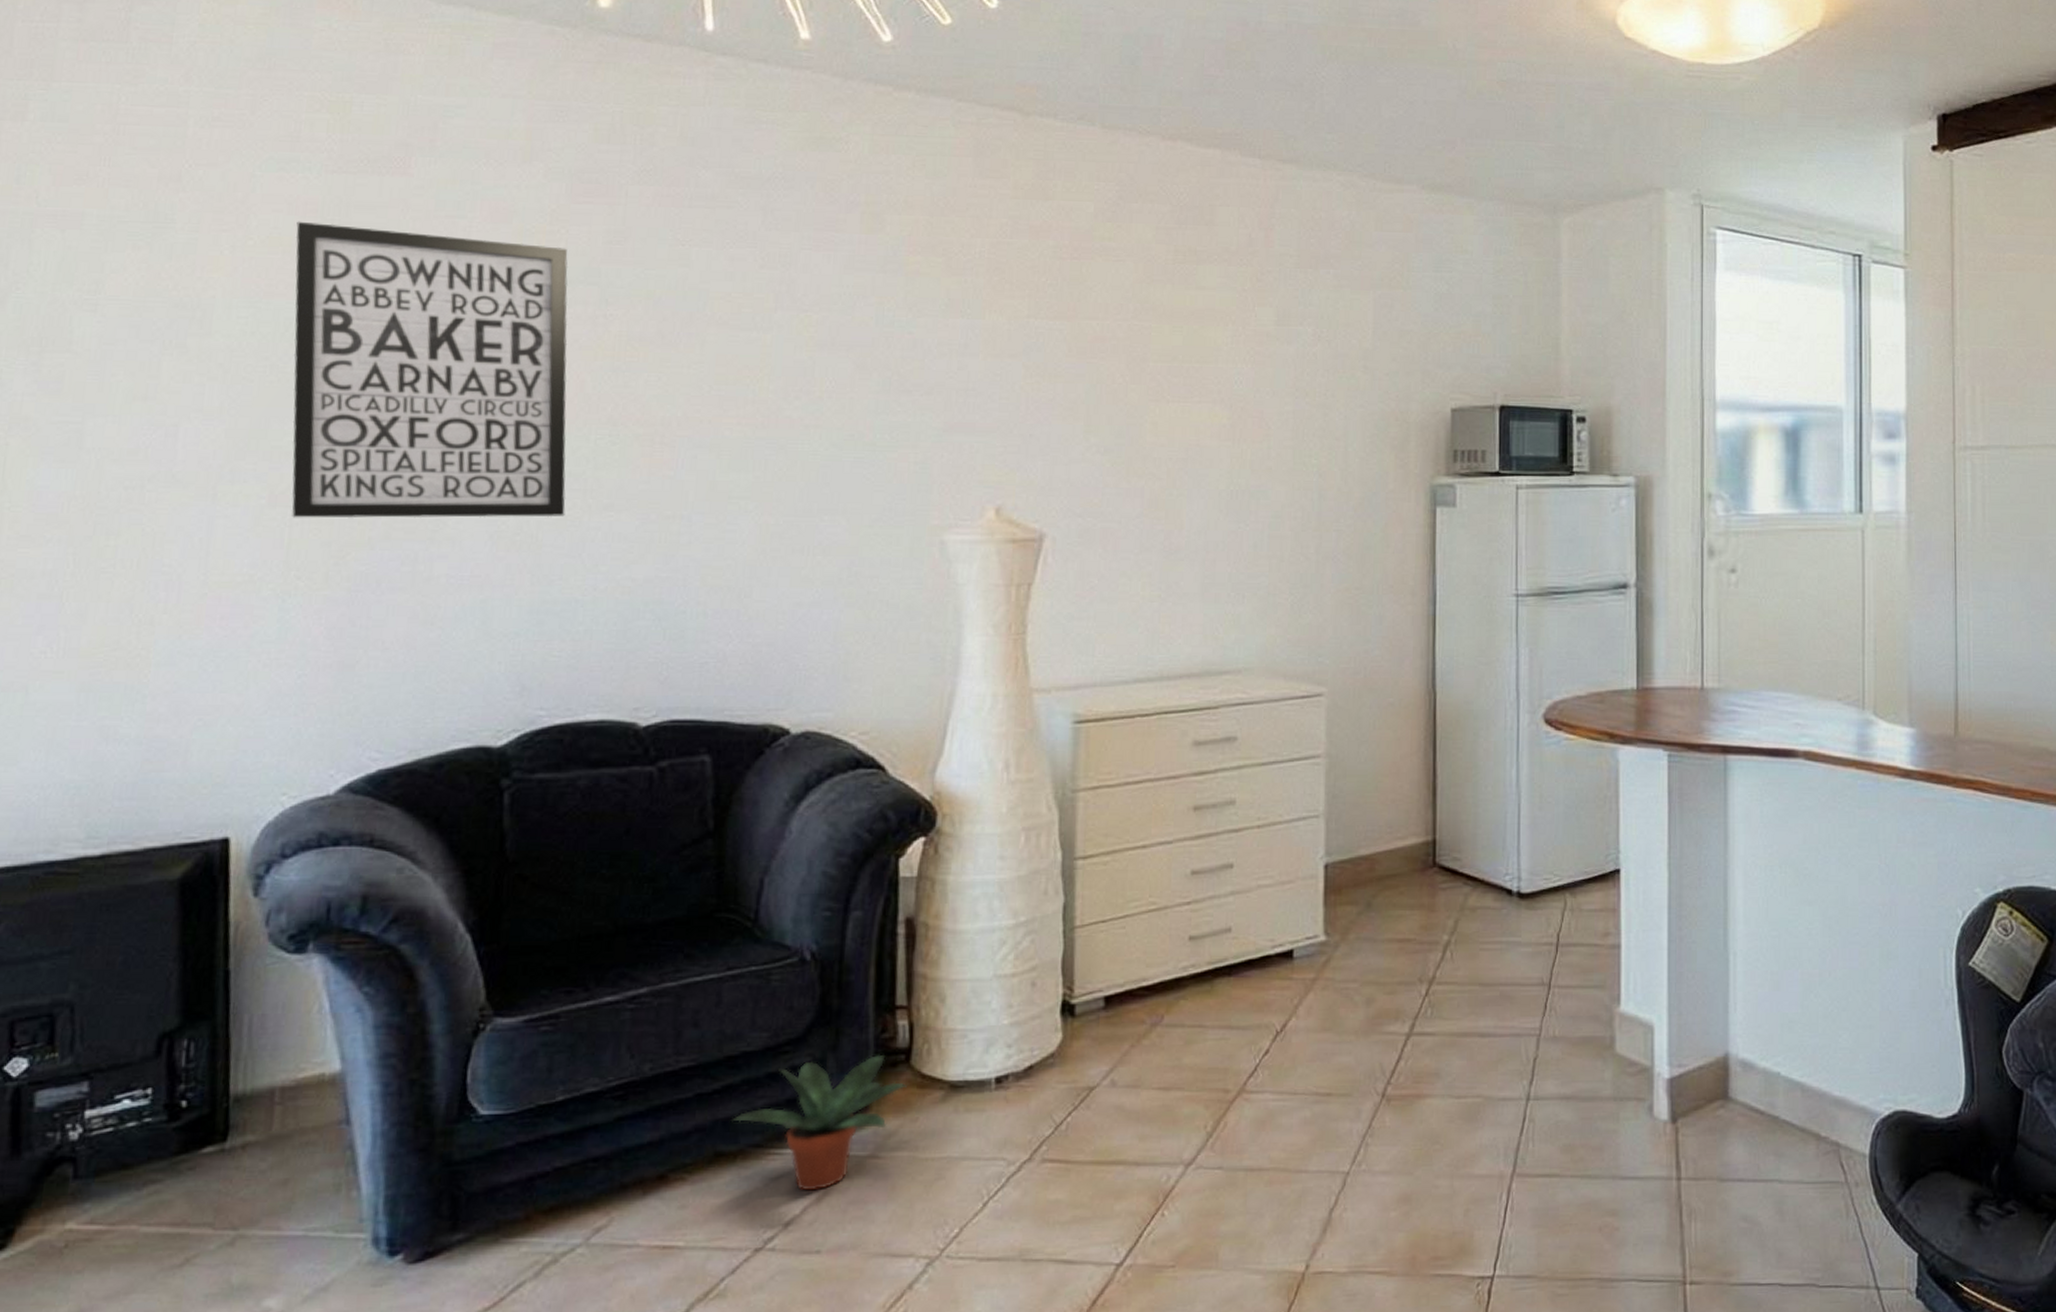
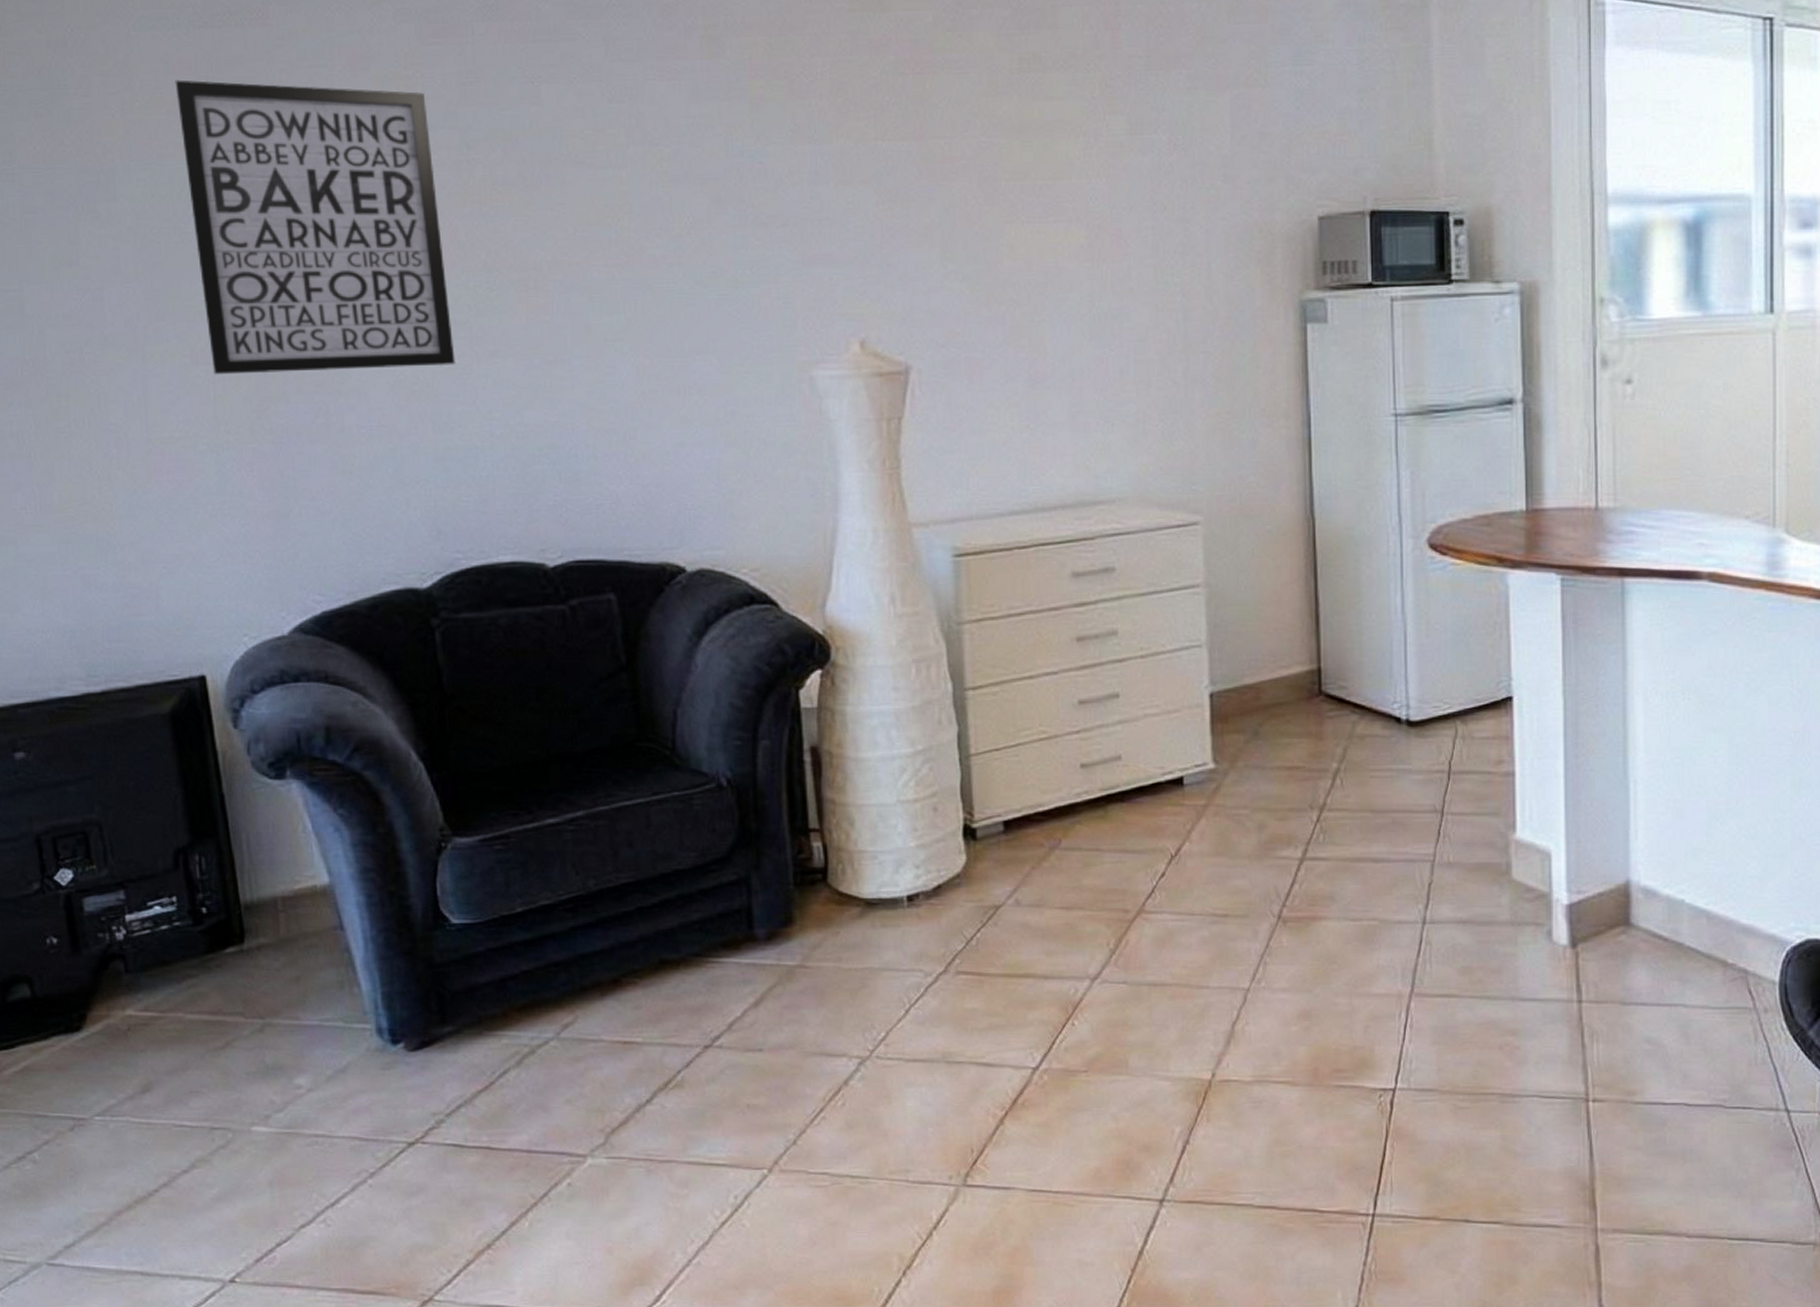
potted plant: present [730,1054,908,1191] -> none [670,873,827,996]

